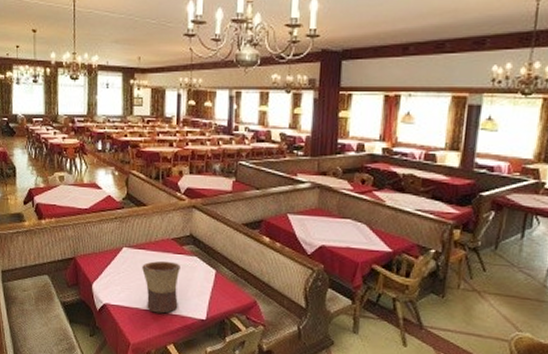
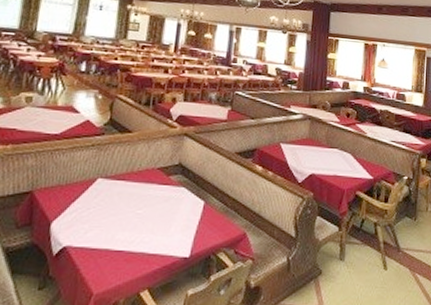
flower pot: present [142,260,180,314] -> none [118,192,165,254]

